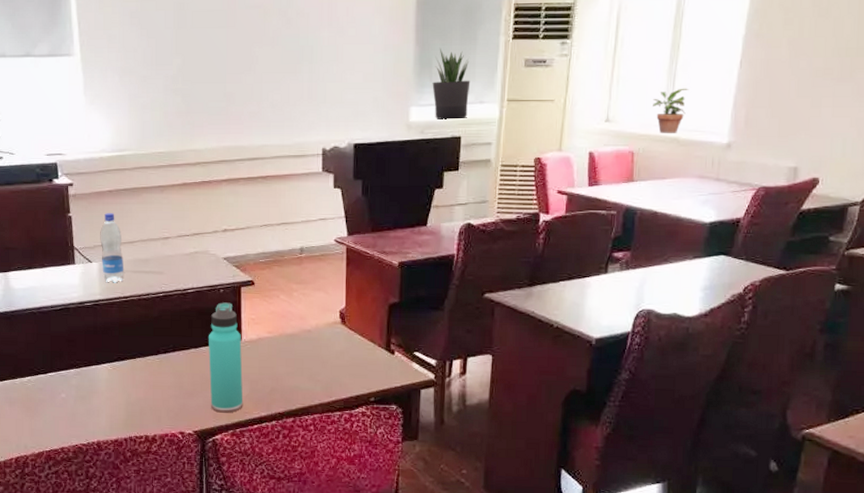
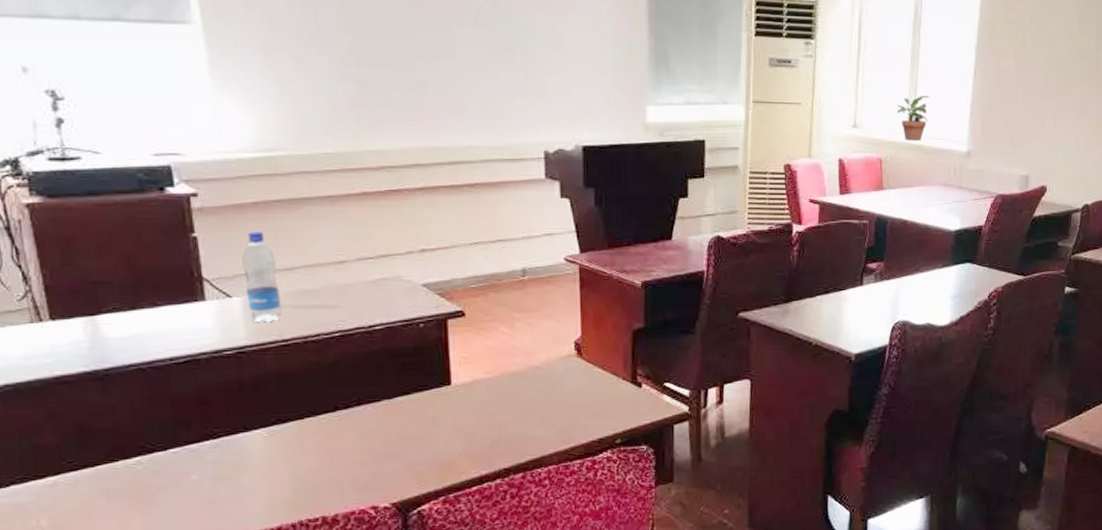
thermos bottle: present [208,302,243,413] -> none [405,339,457,477]
planter: present [432,48,471,120] -> none [670,41,713,121]

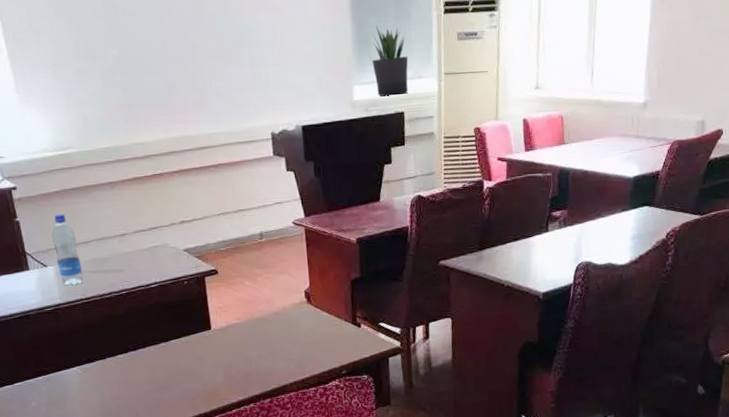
planter: none [670,41,713,121] -> present [372,26,409,97]
potted plant: present [897,95,930,142] -> none [576,52,607,98]

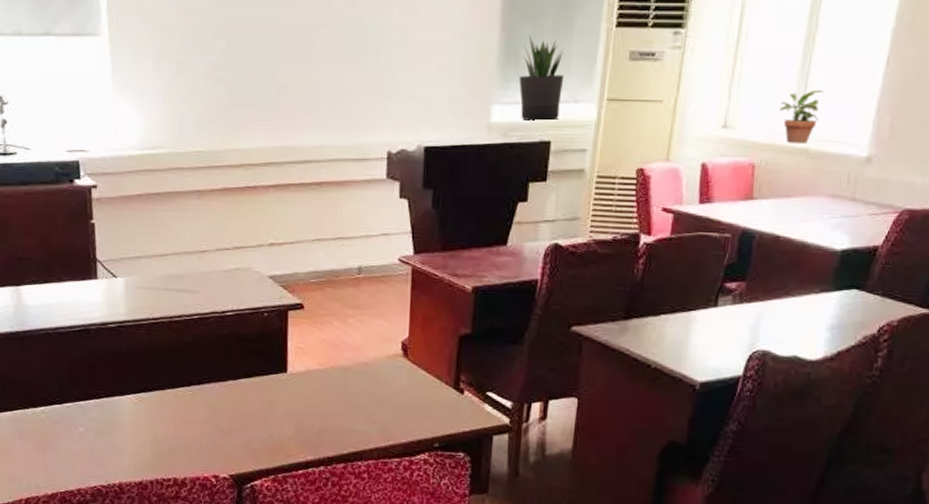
bottle: present [52,214,84,286] -> none [127,220,154,302]
potted plant: none [576,52,607,98] -> present [780,89,824,145]

